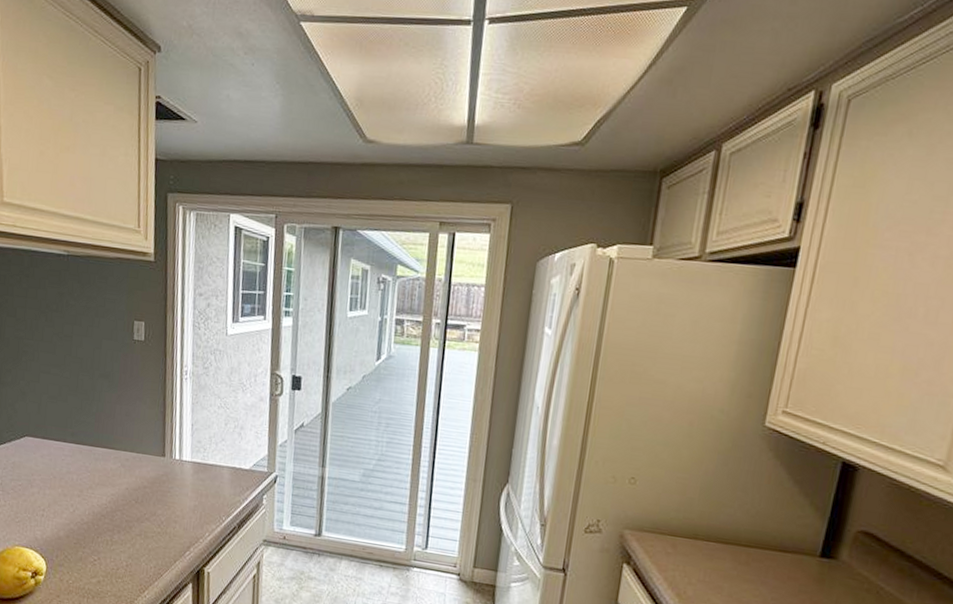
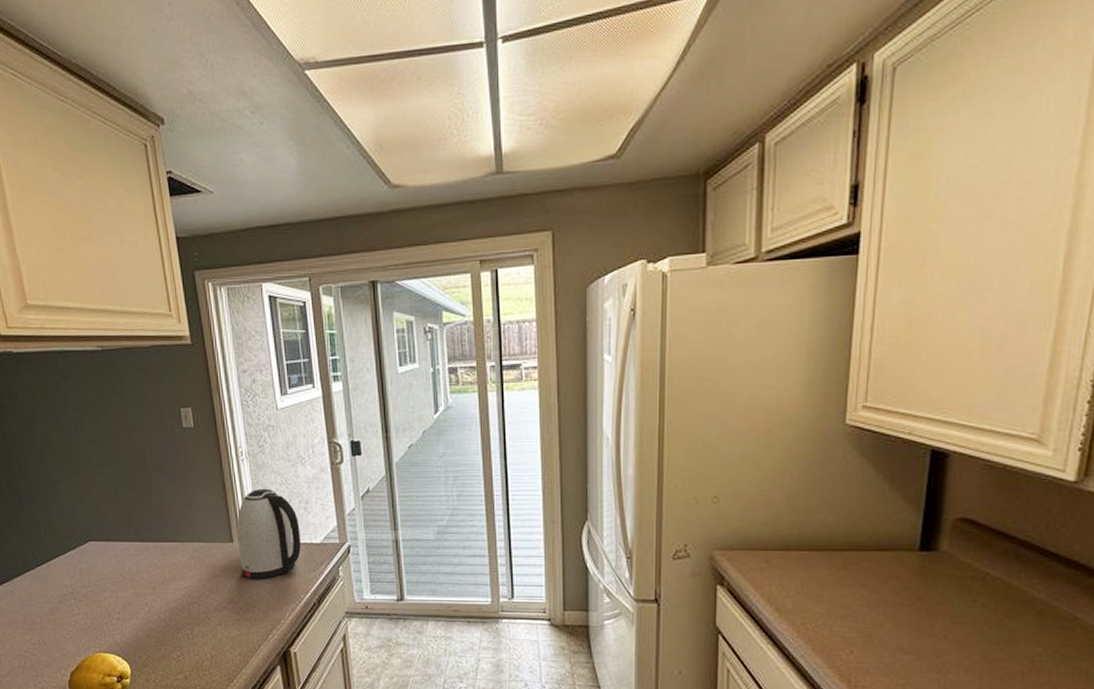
kettle: none [169,408,232,497] -> present [236,488,301,579]

